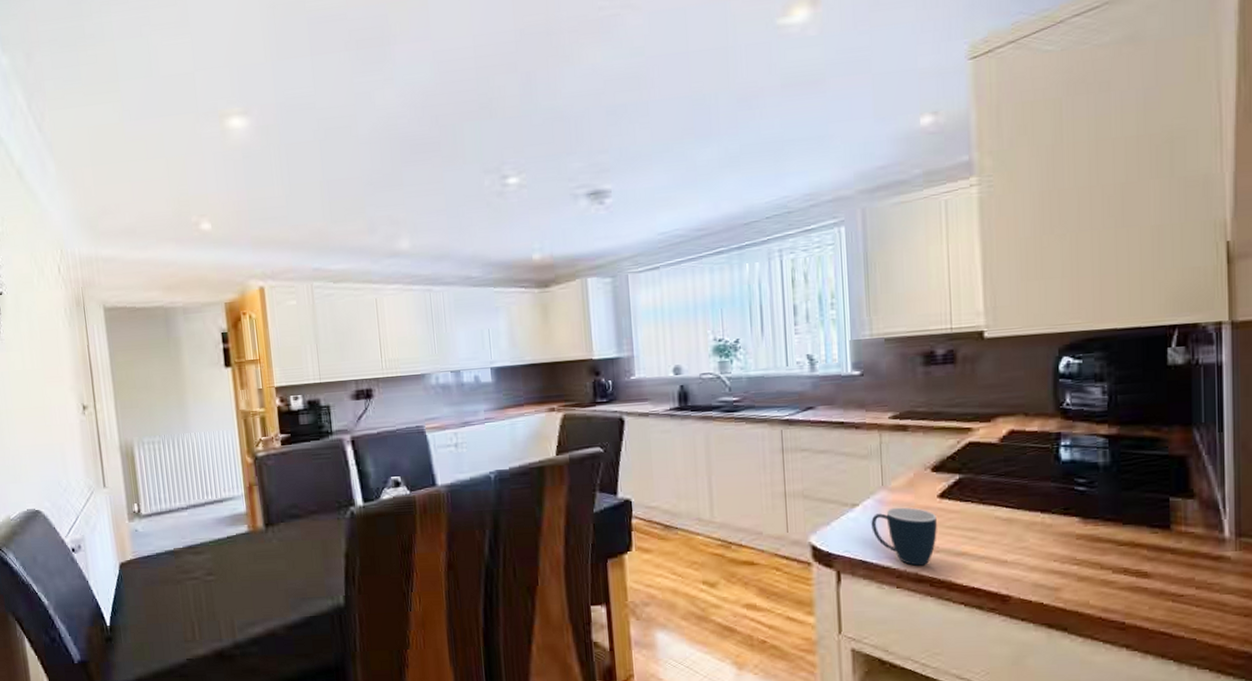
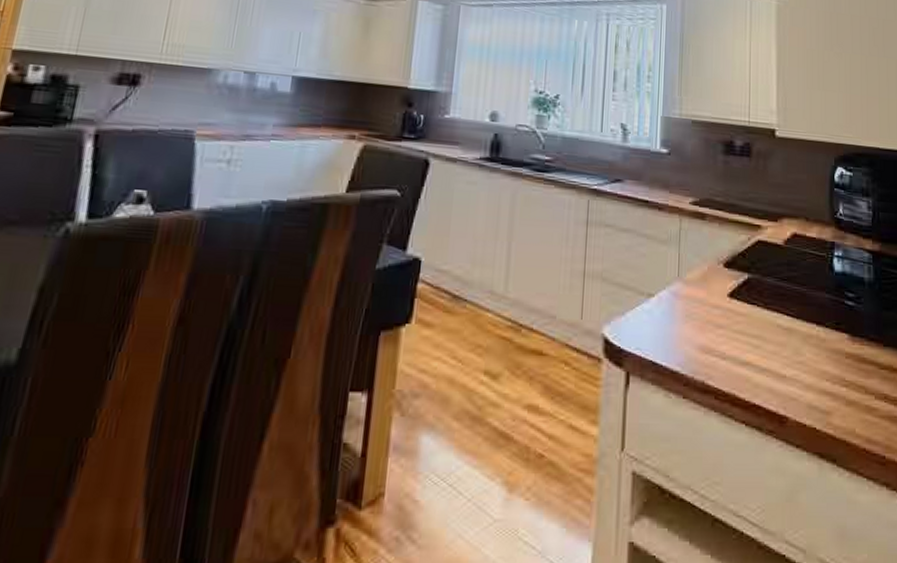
mug: present [871,507,937,566] -> none [664,302,725,374]

